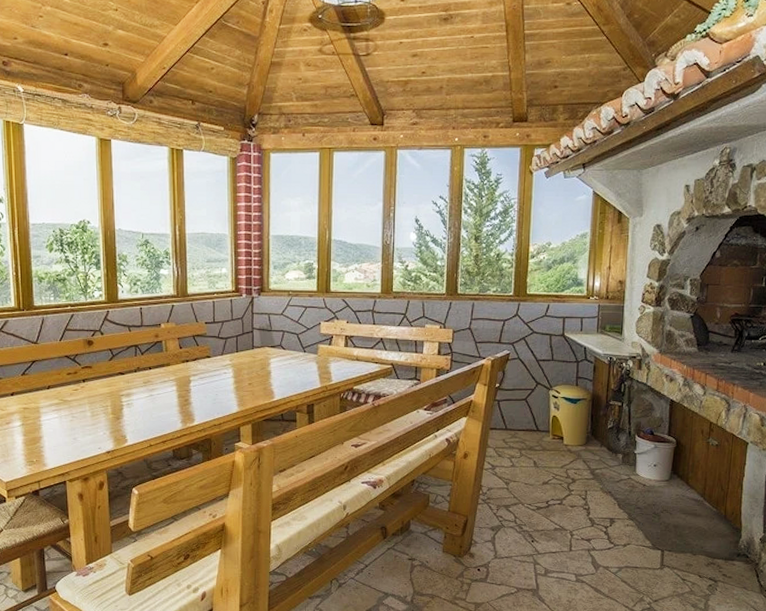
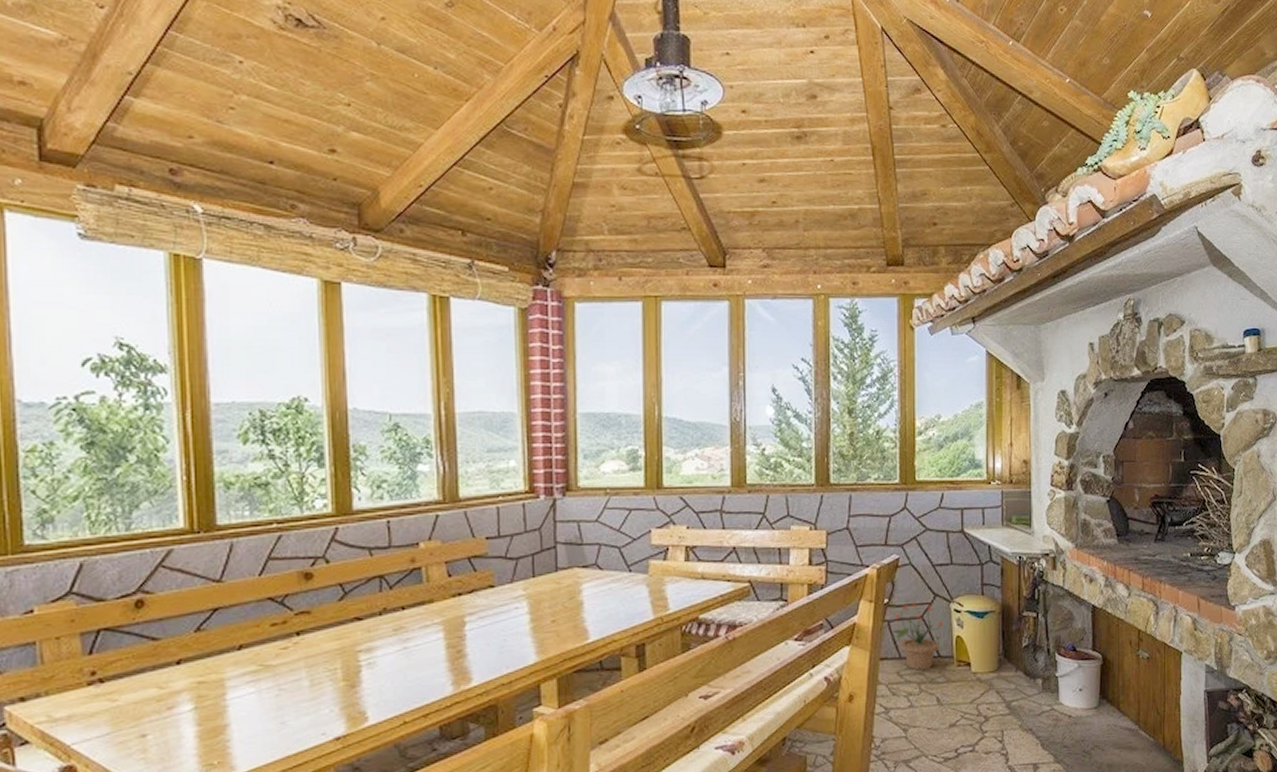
potted plant: none [499,388,544,440] -> present [890,602,944,671]

